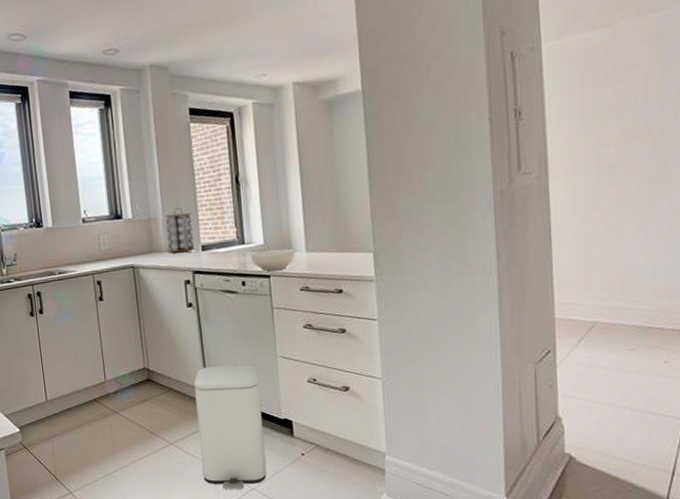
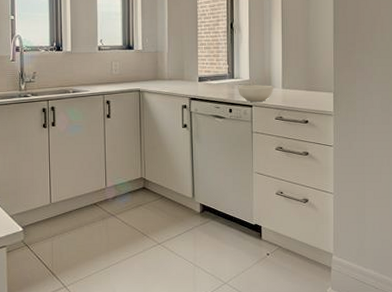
spice rack: present [166,207,195,253] -> none [171,44,193,82]
pedal bin: present [194,364,267,490] -> none [183,177,238,284]

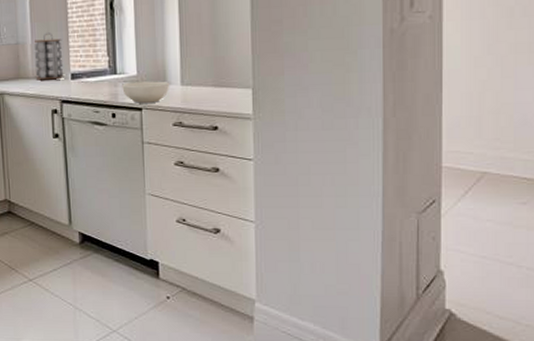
spice rack: none [171,44,193,82] -> present [35,32,64,81]

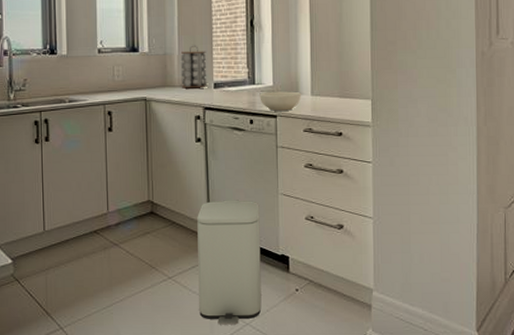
pedal bin: none [57,200,130,331] -> present [197,200,262,325]

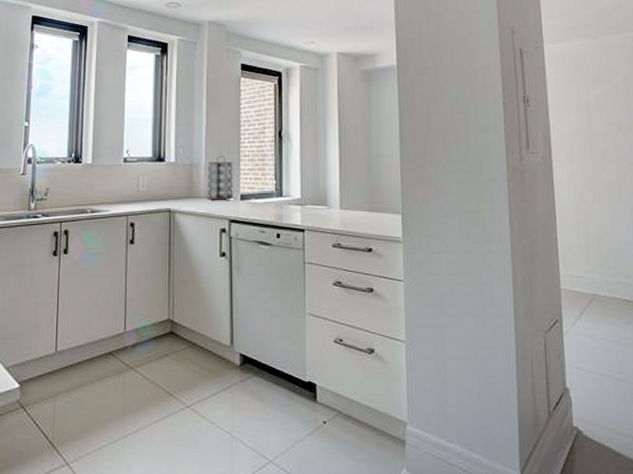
pedal bin: present [197,200,262,325] -> none [218,320,286,462]
bowl: present [259,91,302,111] -> none [287,204,330,225]

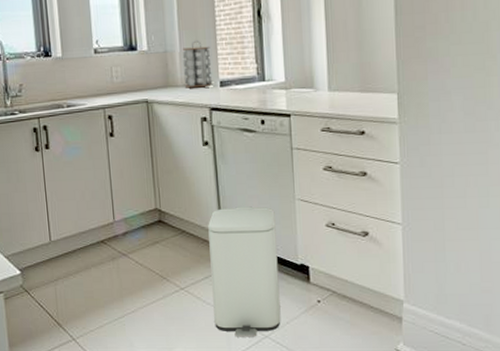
pedal bin: none [218,320,286,462] -> present [208,206,281,337]

